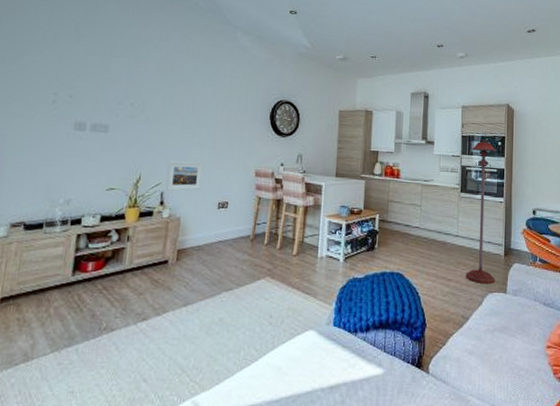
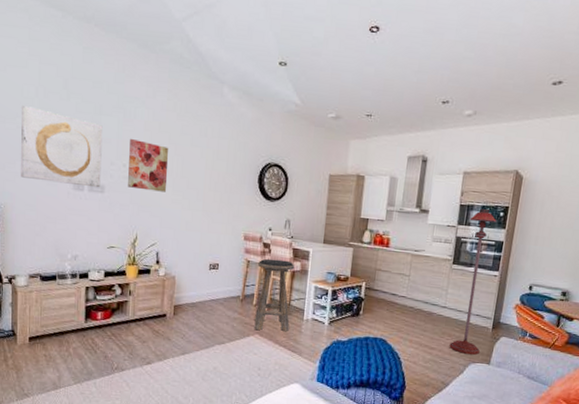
wall art: none [16,47,112,128] -> present [21,105,103,188]
wall art: none [134,78,179,130] -> present [128,138,168,192]
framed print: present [166,161,204,191] -> none [160,222,195,252]
stool: none [265,194,308,273] -> present [254,258,295,331]

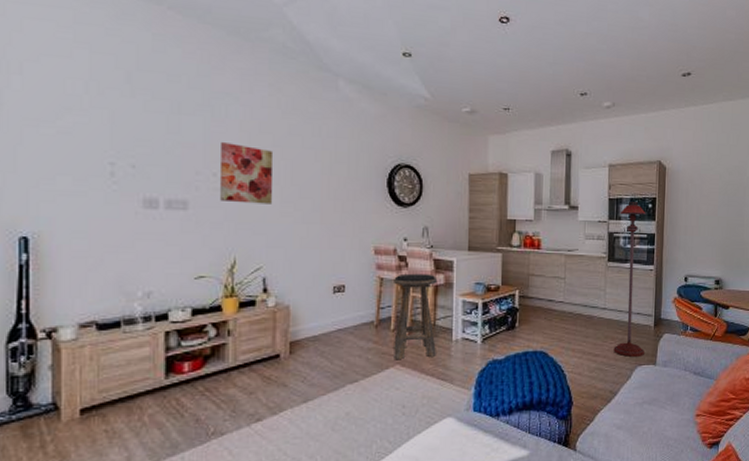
wall art: present [21,105,103,188] -> none [64,104,183,204]

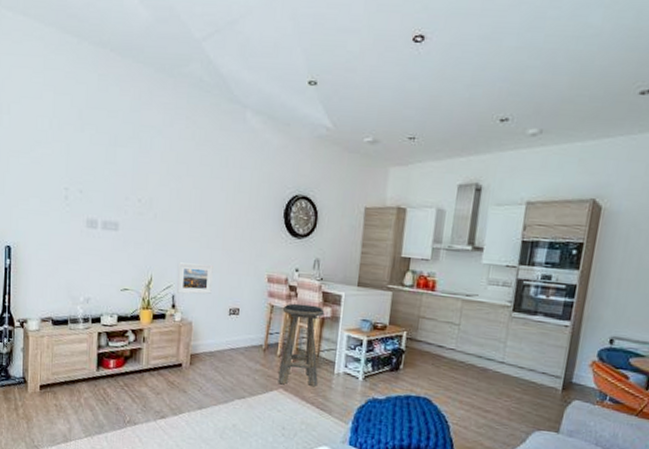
wall art: present [220,141,274,204] -> none [143,170,186,229]
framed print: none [267,240,311,275] -> present [176,262,213,295]
floor lamp: present [613,202,646,358] -> none [508,246,568,421]

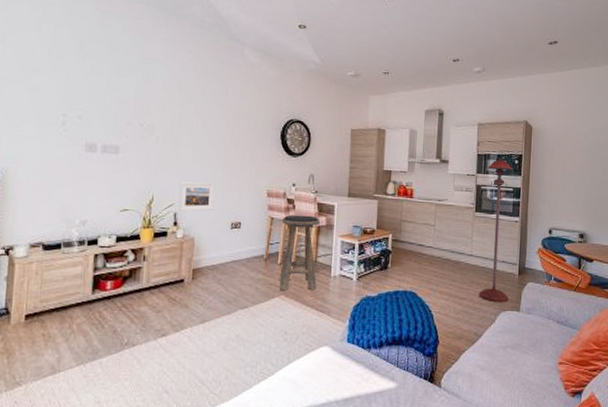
floor lamp: none [508,246,568,421] -> present [479,158,512,303]

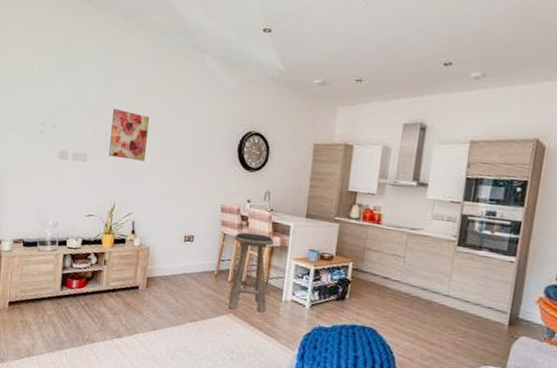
wall art: none [145,98,188,151] -> present [109,108,149,161]
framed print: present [178,182,215,212] -> none [137,191,171,222]
floor lamp: present [479,158,512,303] -> none [453,183,513,356]

